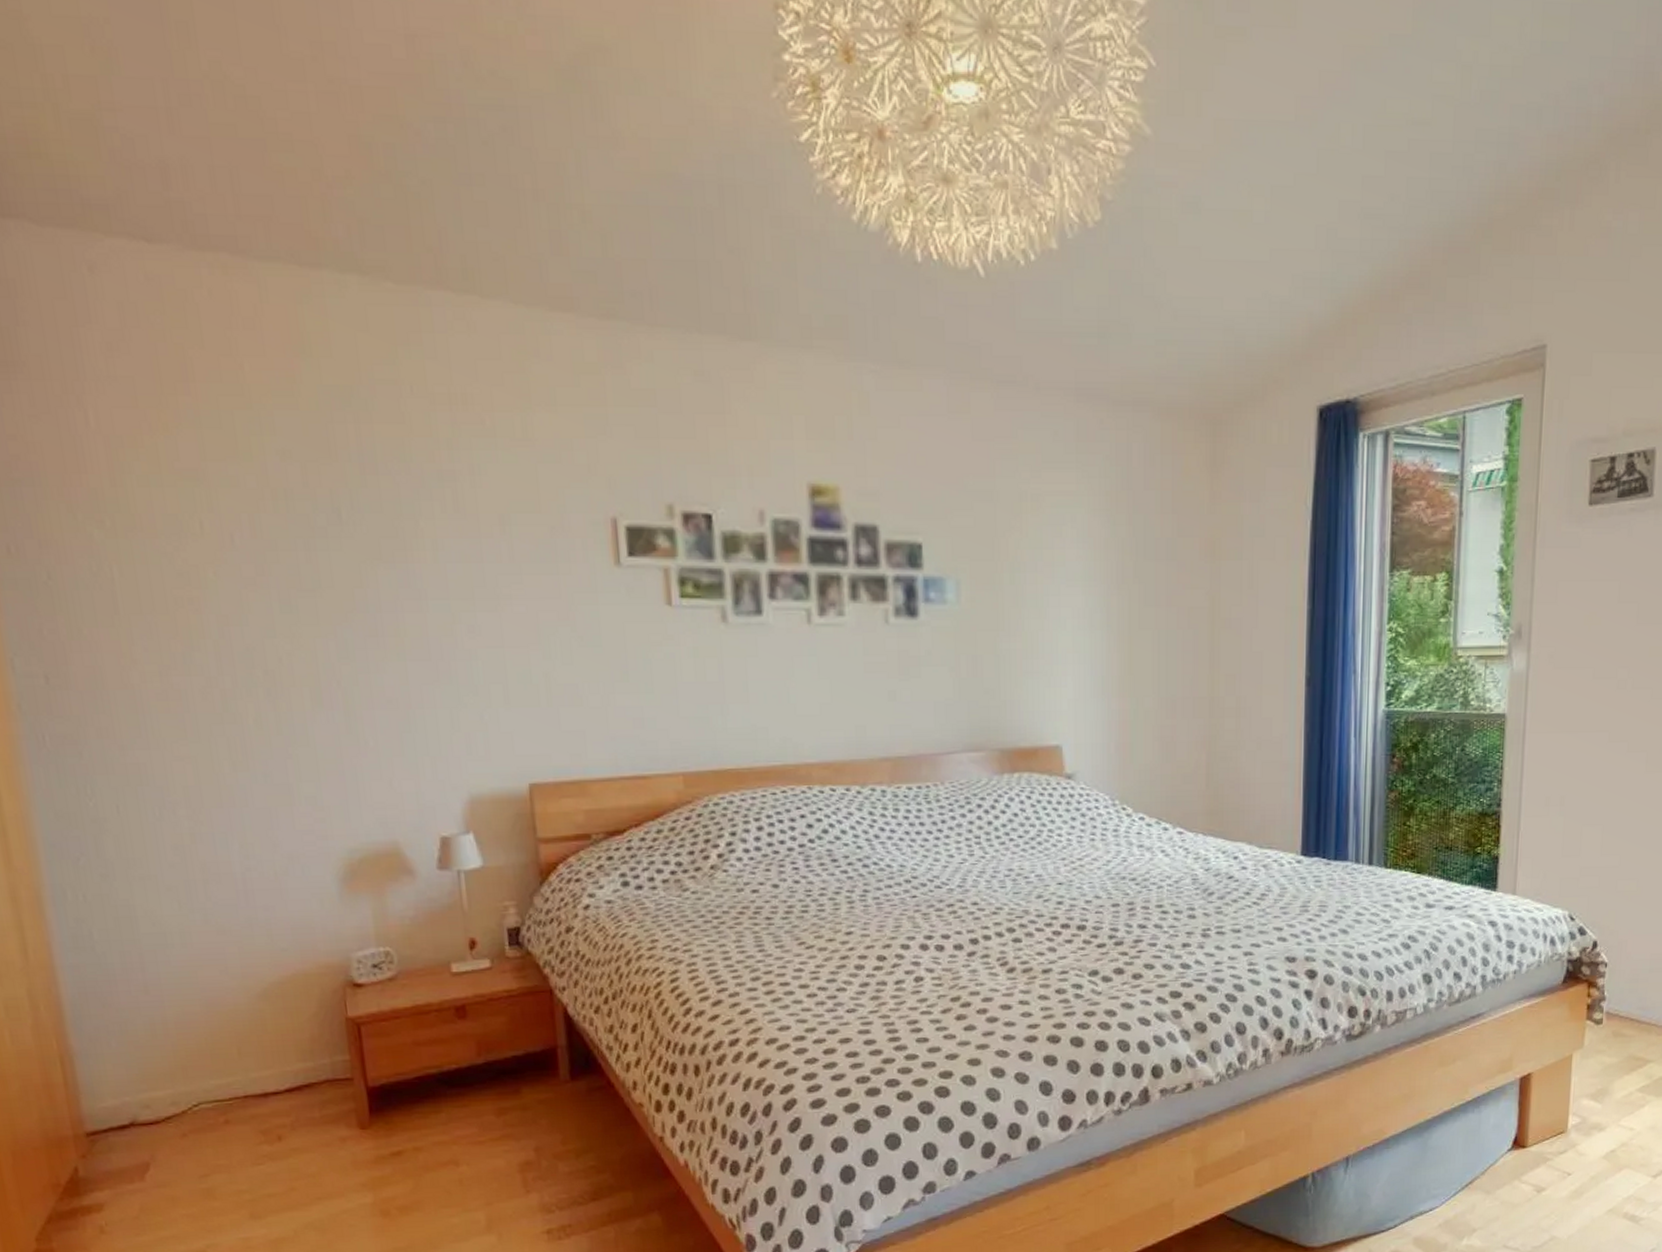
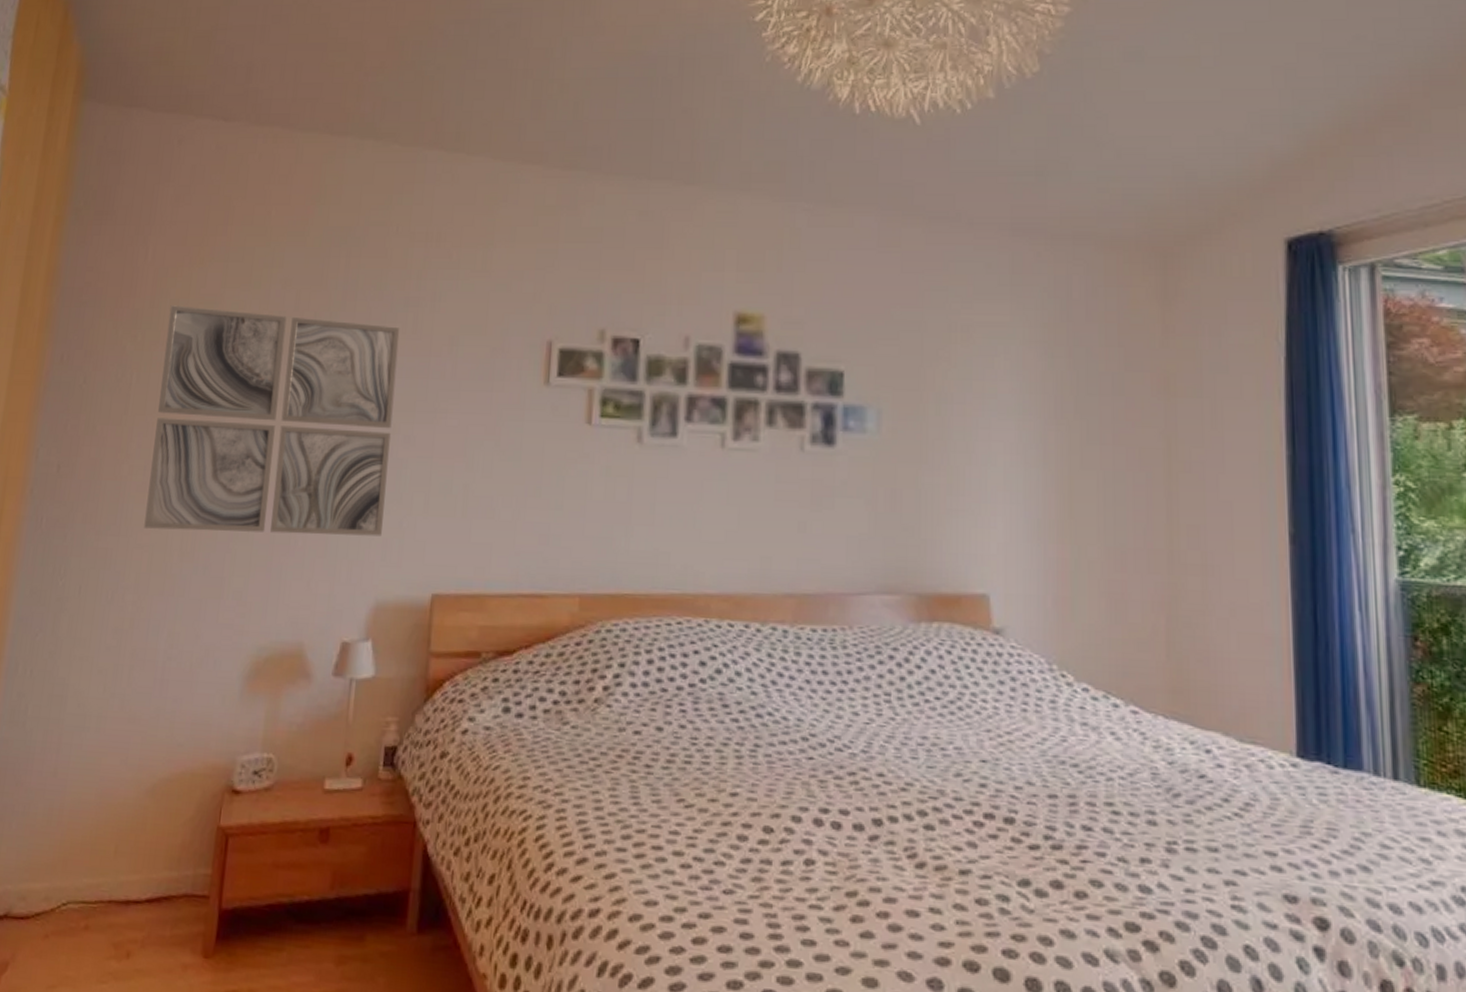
wall art: none [138,483,462,739] -> present [144,305,400,536]

